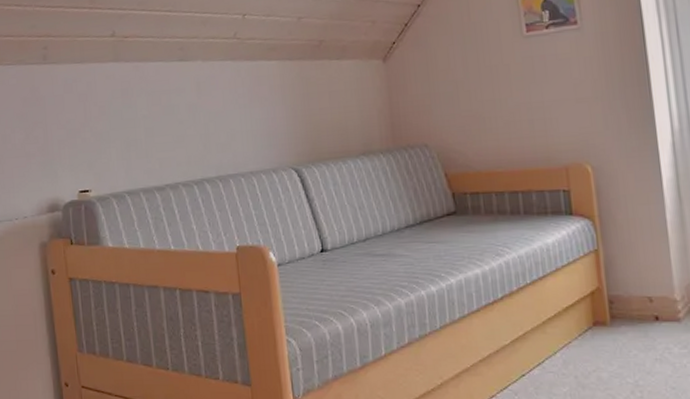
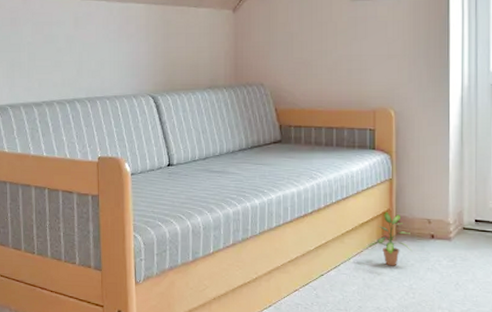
potted plant: none [572,291,634,359] -> present [364,212,413,266]

